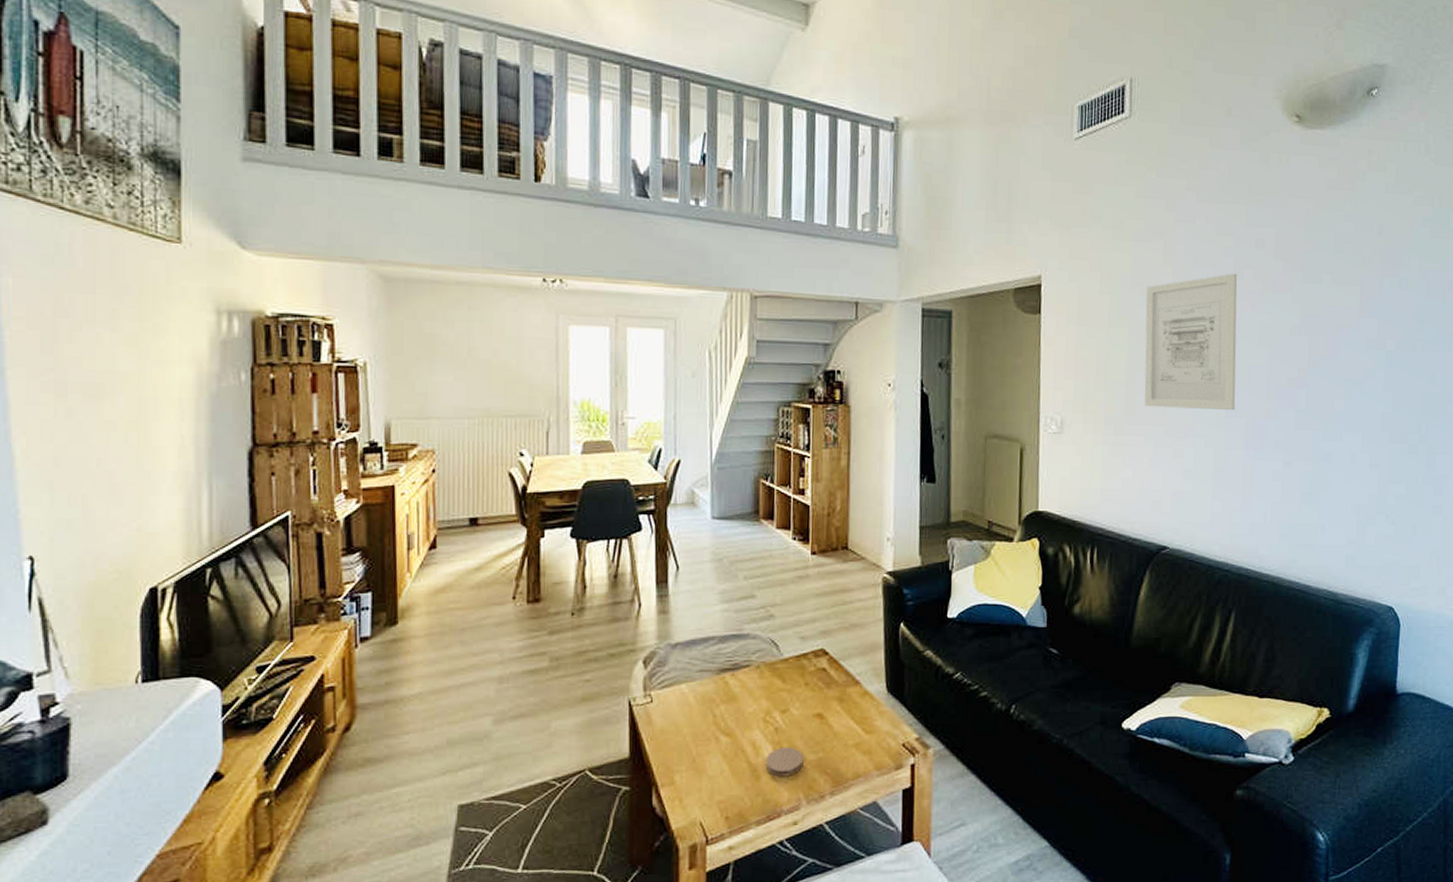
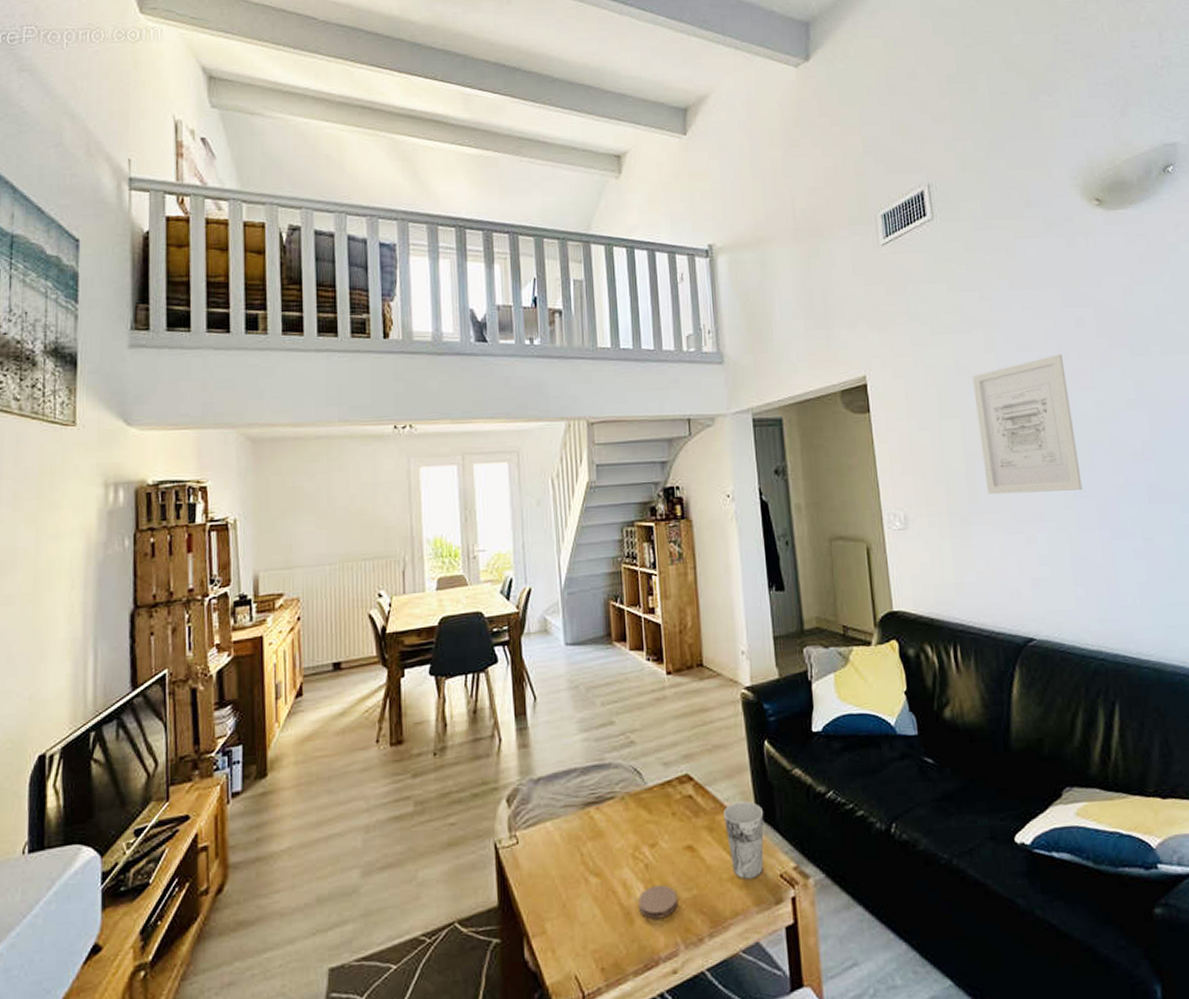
cup: none [854,677,893,746] -> present [724,801,764,879]

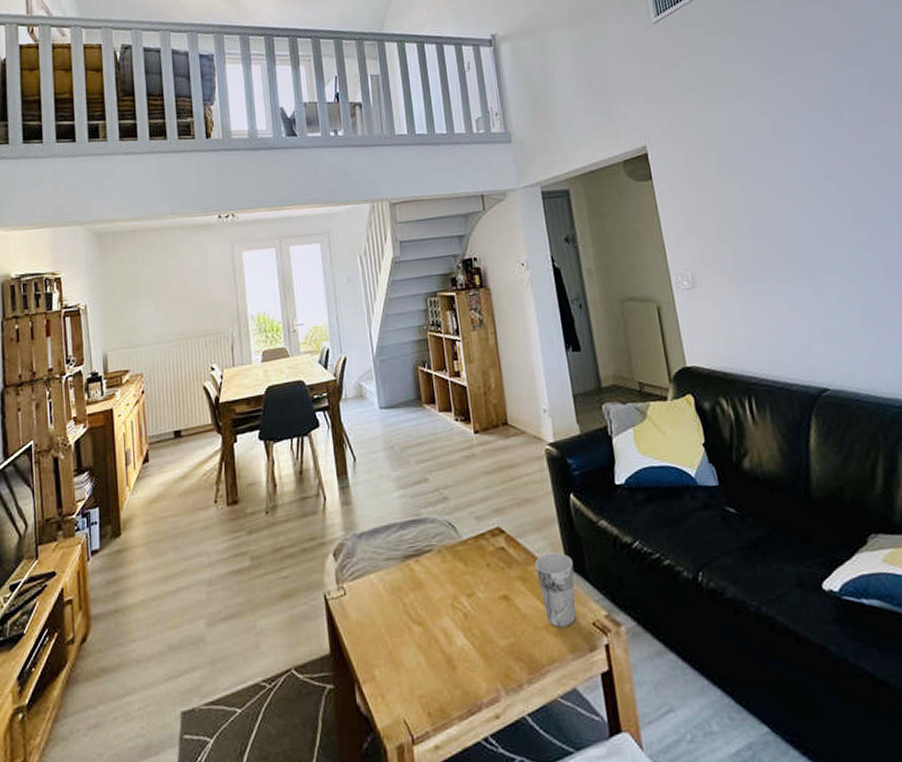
coaster: present [638,884,678,919] -> none [459,633,497,666]
wall art: present [972,354,1083,495] -> none [749,113,867,252]

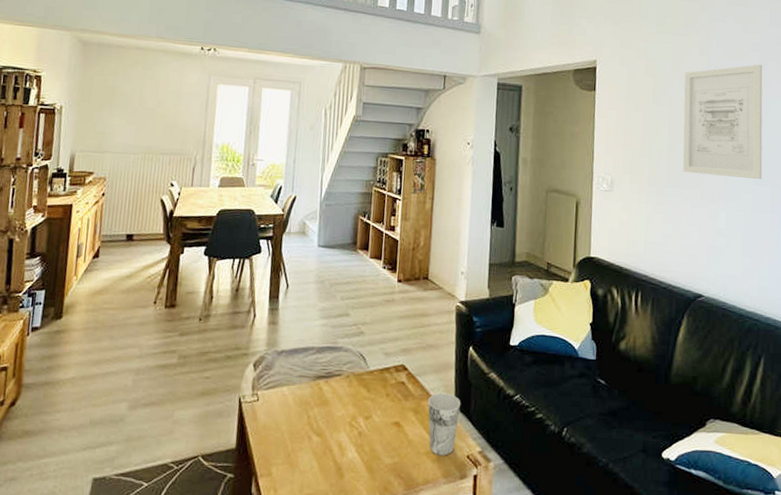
wall art: none [749,113,867,252] -> present [683,64,763,179]

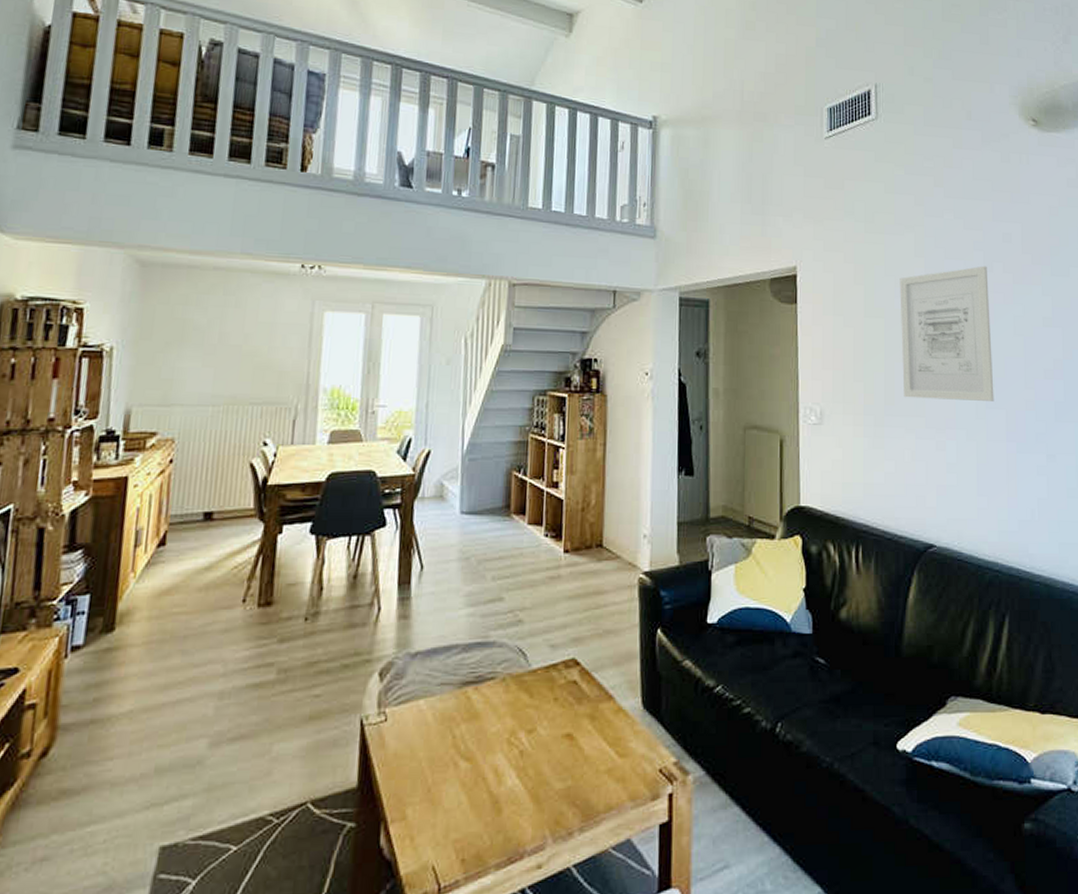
cup: present [428,392,461,456] -> none [607,691,649,772]

